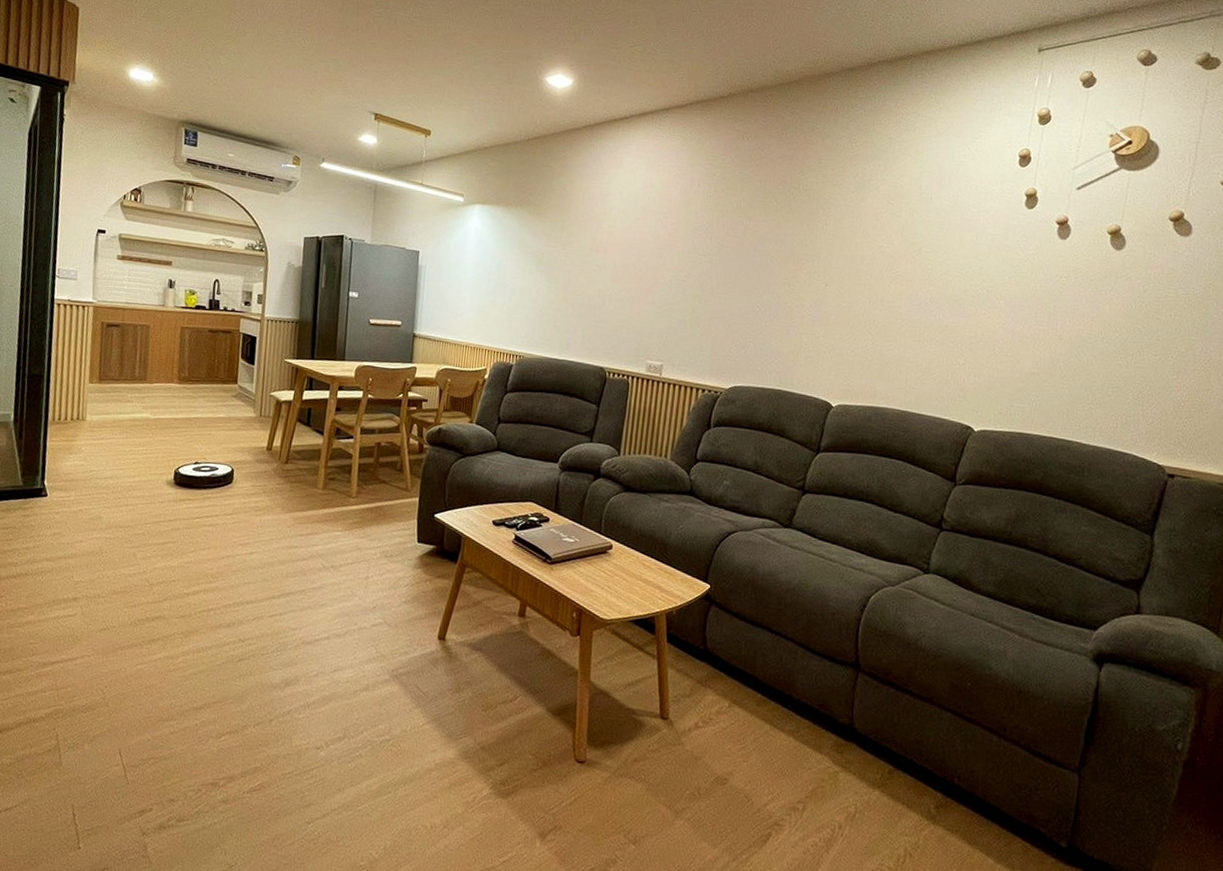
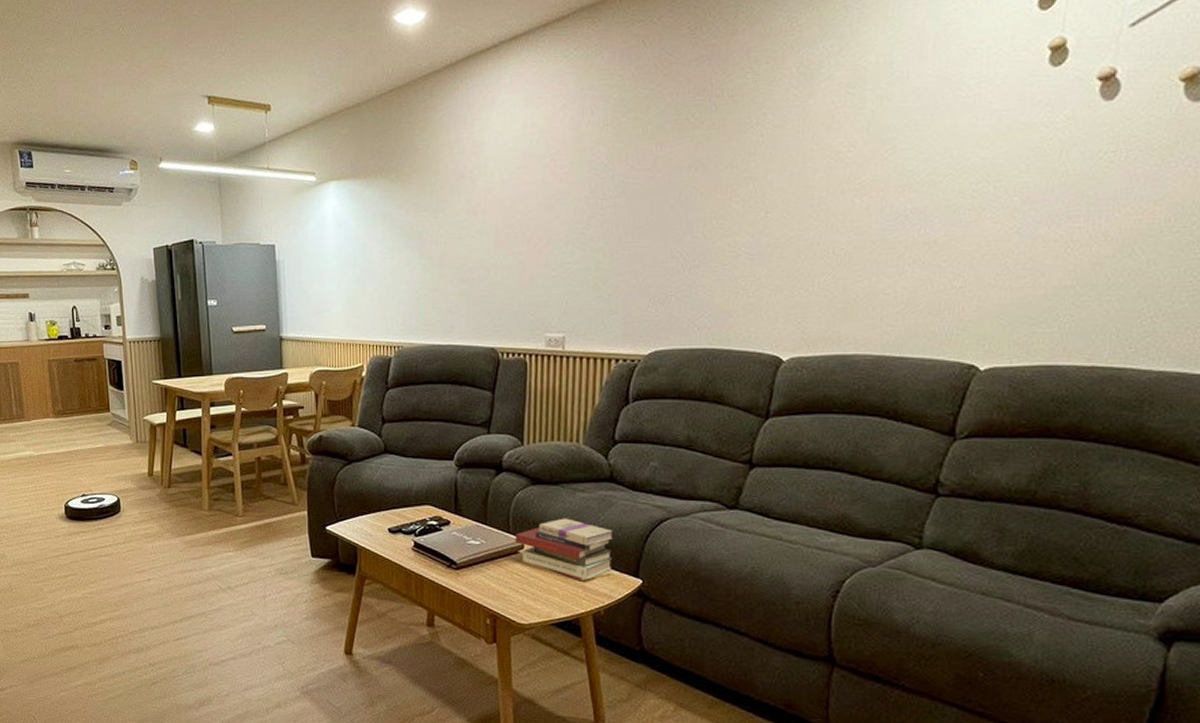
books: none [605,524,690,583] -> present [515,518,614,582]

